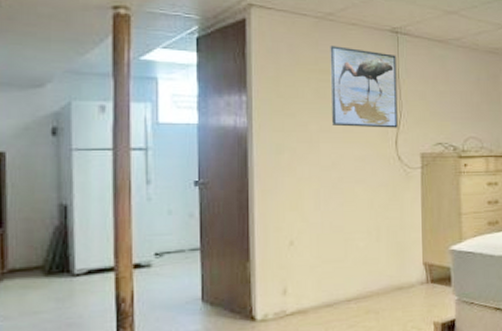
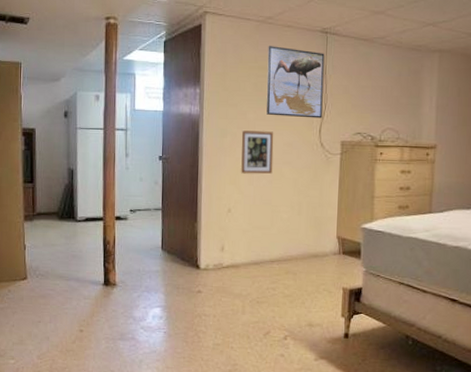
picture frame: none [304,145,343,197] -> present [241,130,274,174]

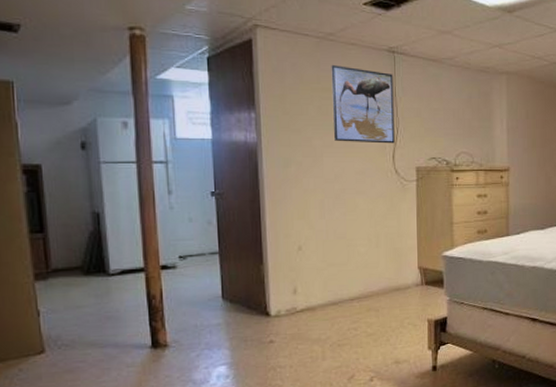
picture frame: present [241,130,274,174] -> none [309,159,346,207]

